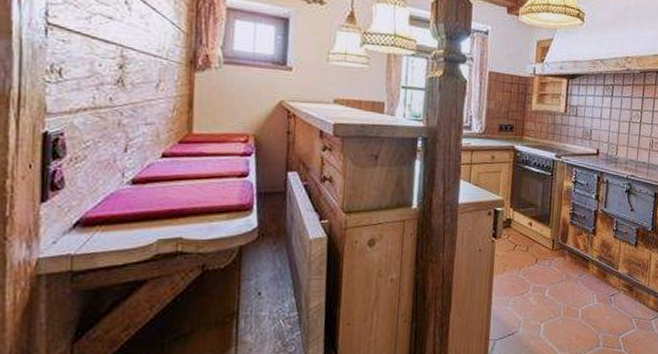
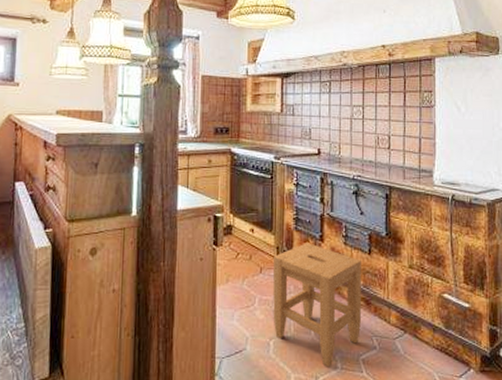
stool: none [544,236,628,345] -> present [273,243,361,367]

